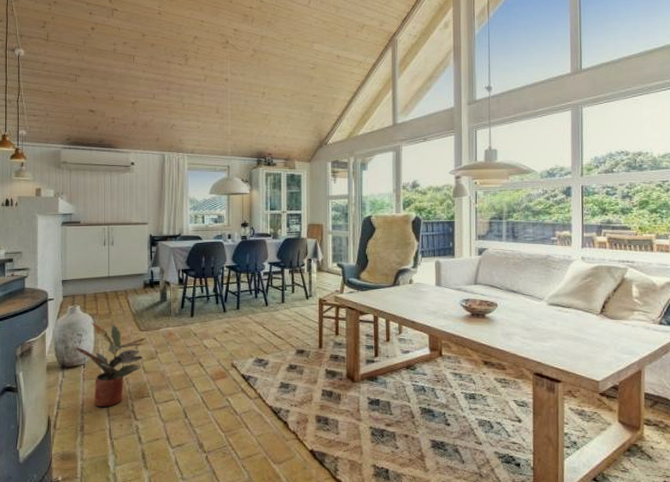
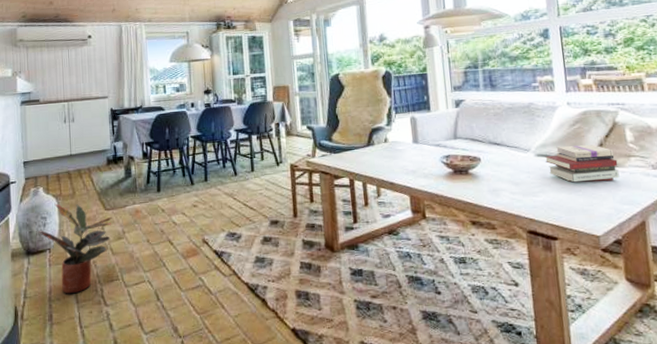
books: none [557,297,623,332] -> present [545,145,620,183]

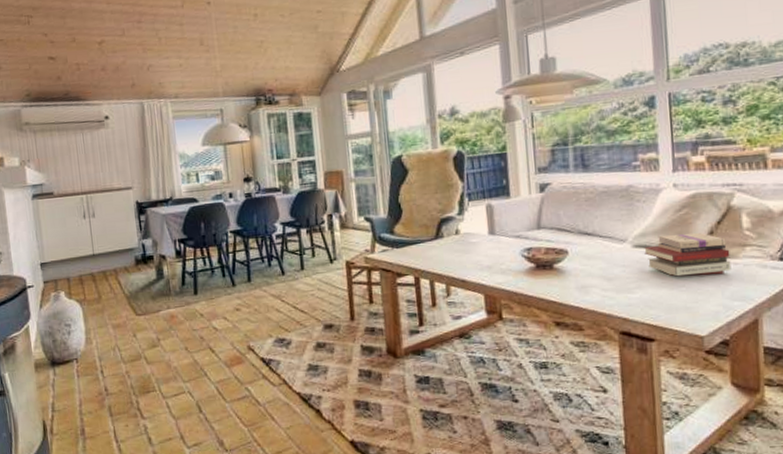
potted plant: present [38,203,113,294] -> none [62,309,146,407]

